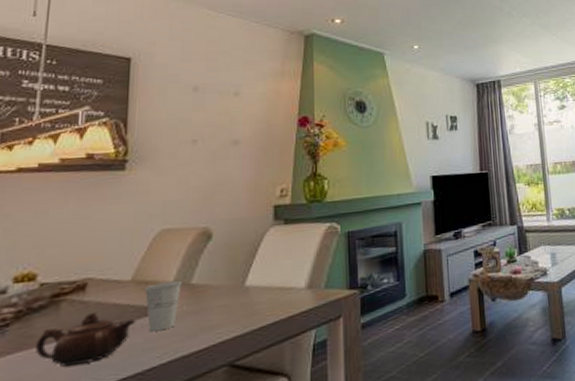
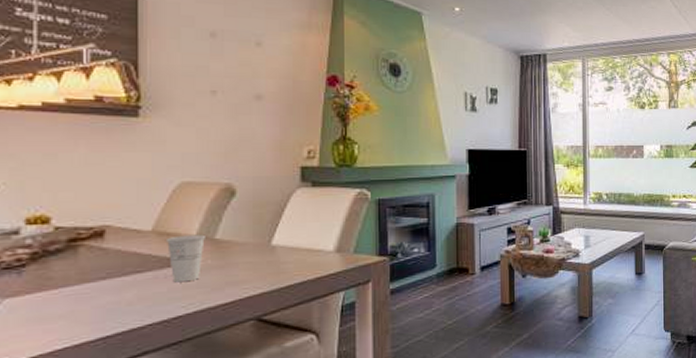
teapot: present [34,311,136,367] -> none [54,259,159,310]

